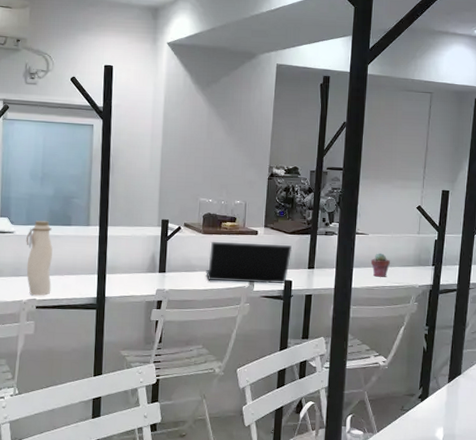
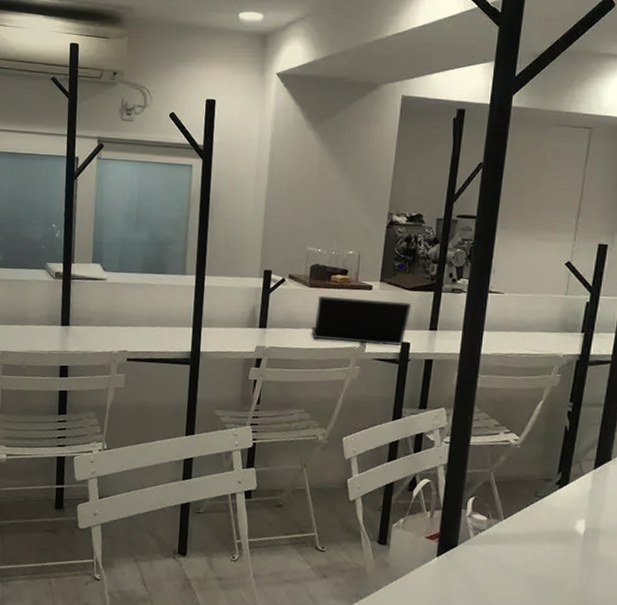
water bottle: present [26,221,53,296] -> none [118,268,146,348]
potted succulent: present [370,253,390,277] -> none [505,315,529,344]

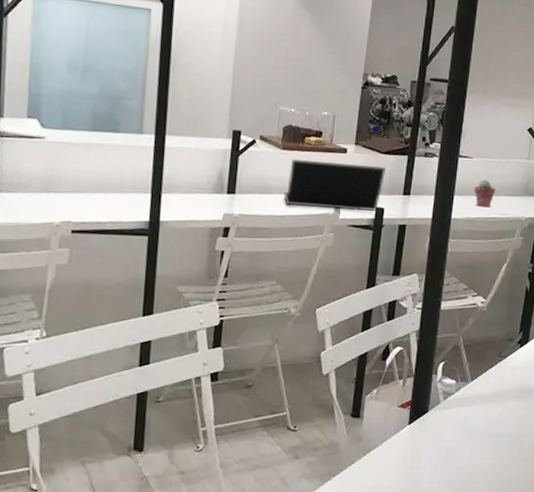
potted succulent: none [505,315,529,344] -> present [473,180,495,208]

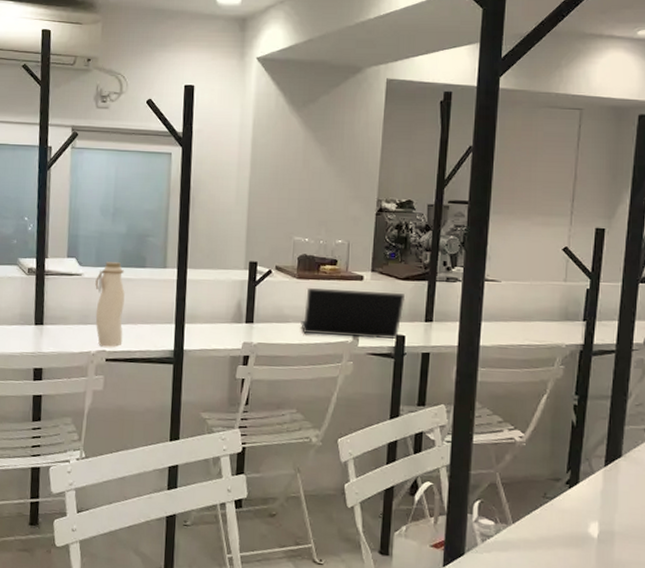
water bottle: none [60,124,95,218] -> present [95,262,125,347]
potted succulent: present [473,180,495,208] -> none [503,304,528,334]

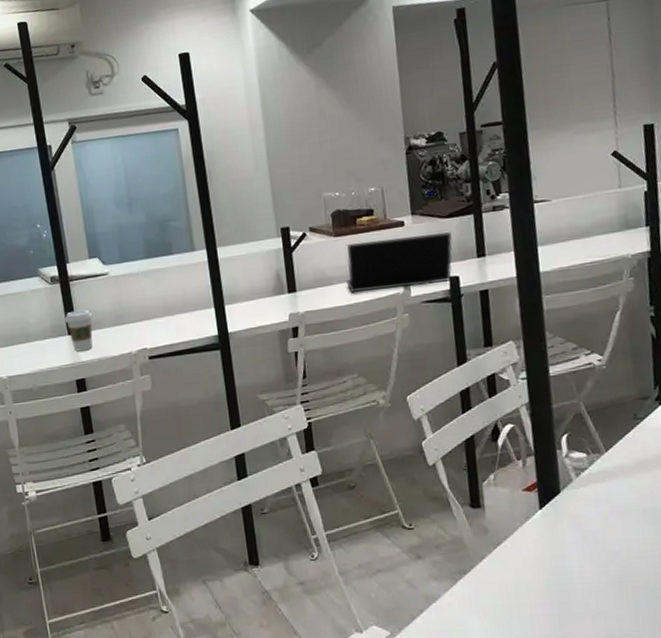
coffee cup: none [34,303,61,343] -> present [64,309,93,352]
water bottle: present [95,262,125,347] -> none [123,254,163,345]

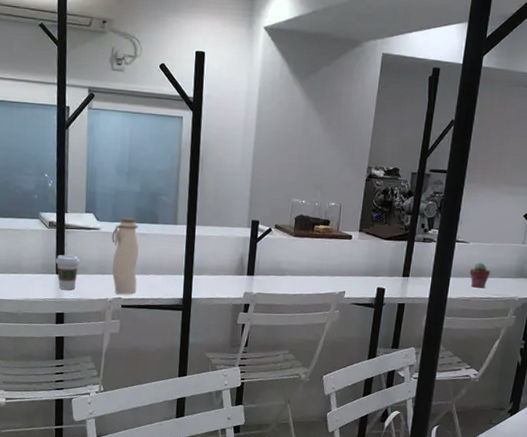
water bottle: none [123,254,163,345] -> present [112,217,139,295]
laptop: present [346,232,453,293] -> none [295,245,387,291]
potted succulent: none [559,221,587,254] -> present [469,263,490,288]

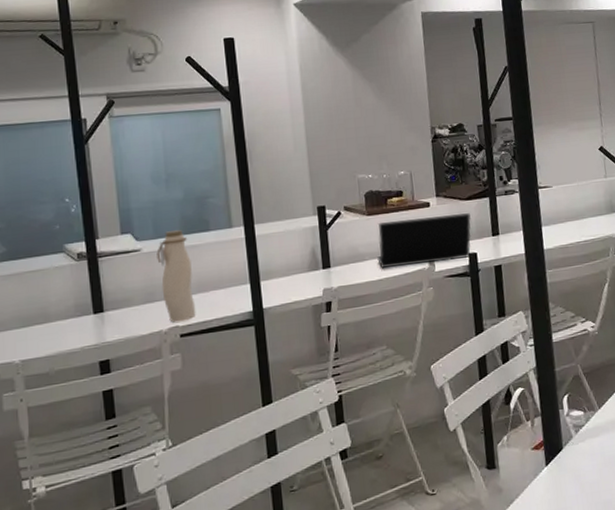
coffee cup: present [55,254,81,290] -> none [90,287,122,332]
laptop: none [295,245,387,291] -> present [377,213,472,269]
potted succulent: present [469,263,490,288] -> none [559,205,581,233]

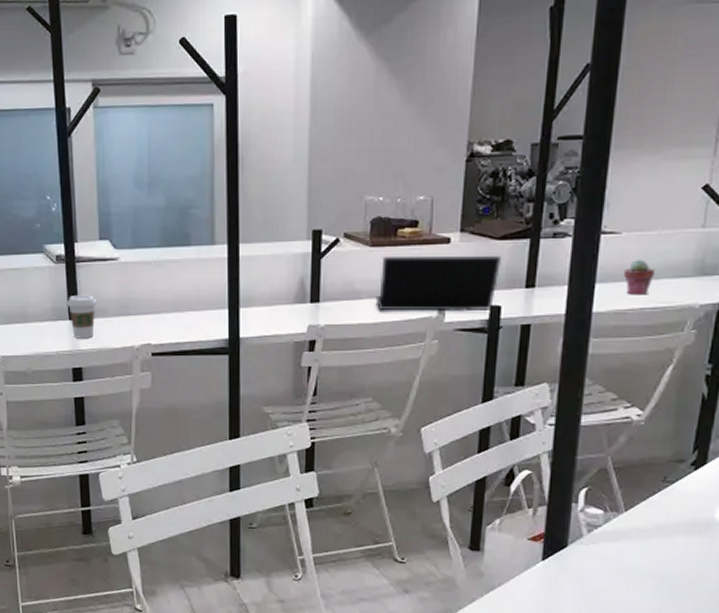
coffee cup: none [90,287,122,332] -> present [67,294,97,339]
water bottle: present [156,230,196,323] -> none [134,242,170,340]
potted succulent: none [559,205,581,233] -> present [623,260,655,295]

